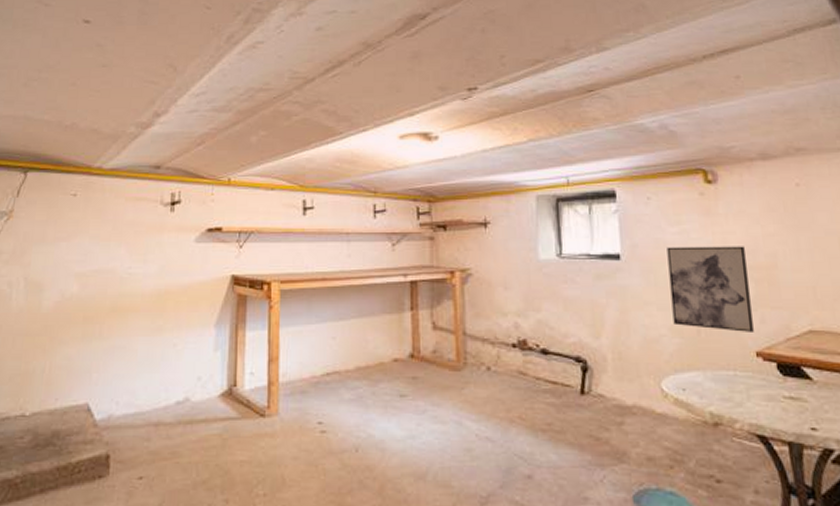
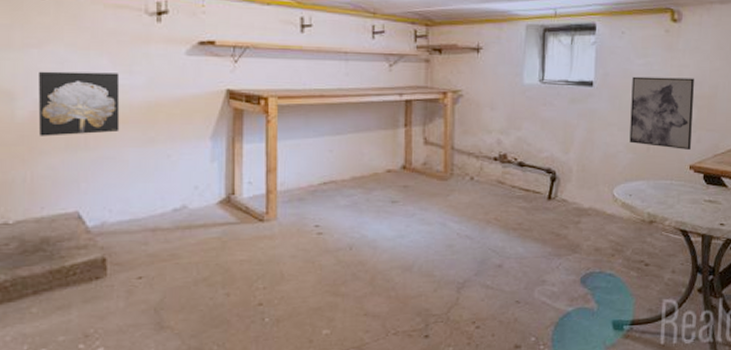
wall art: none [61,262,135,326] -> present [38,71,120,136]

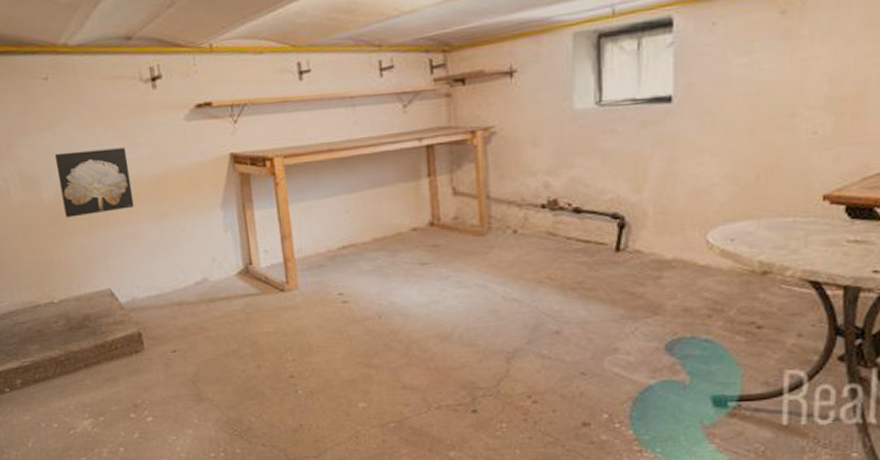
wall art: present [629,76,694,150] -> none [729,74,829,175]

